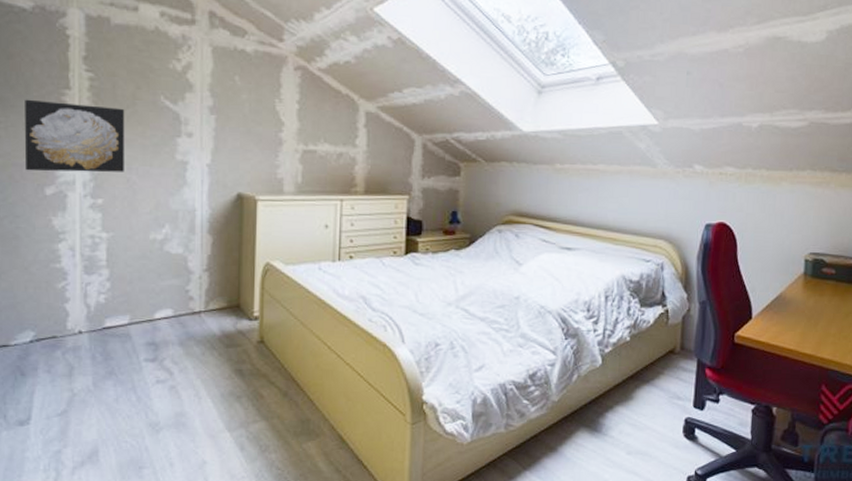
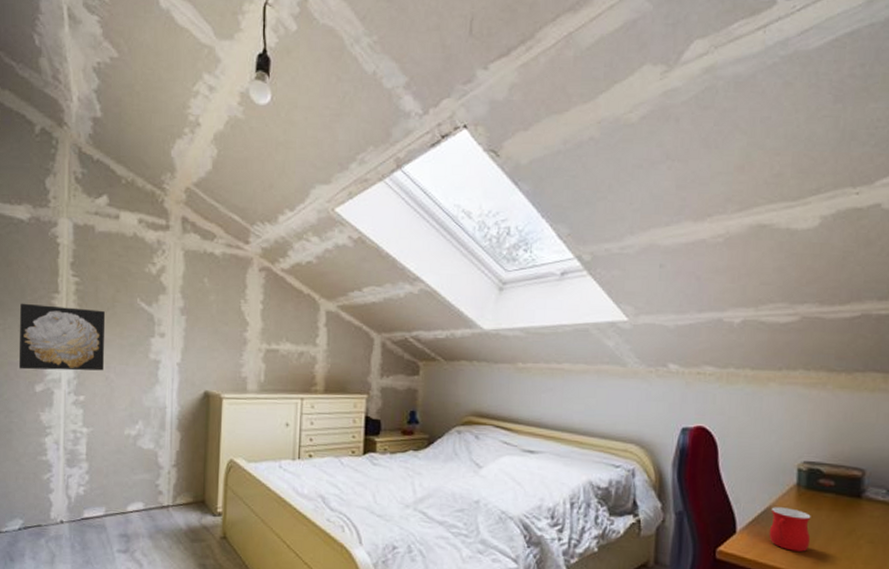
mug: none [780,294,815,333] -> present [769,507,811,552]

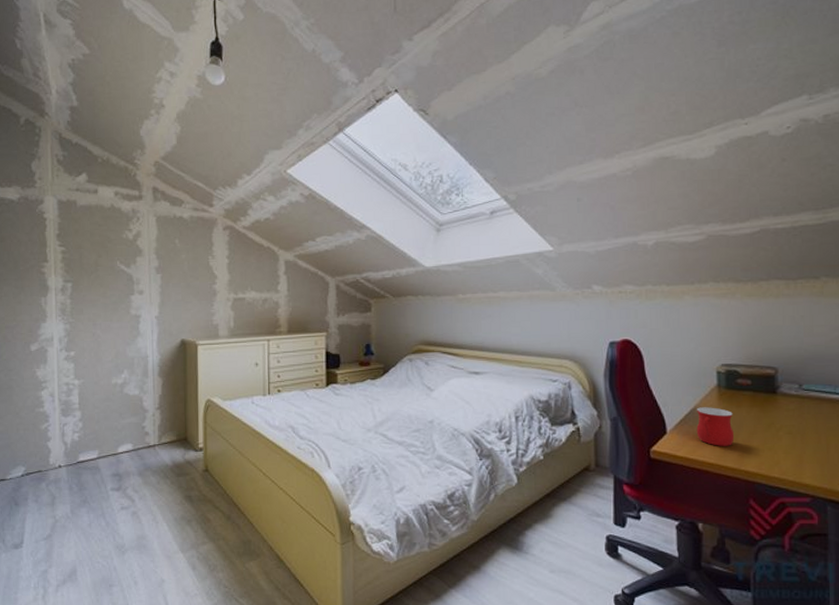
wall art: present [19,303,106,371] -> none [14,273,90,332]

